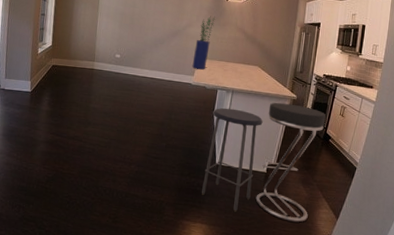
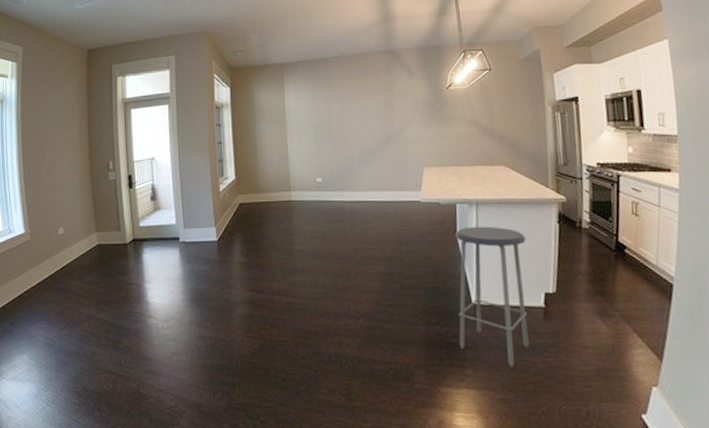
vase: present [192,15,216,71] -> none [416,110,437,182]
bar stool: present [255,102,326,223] -> none [530,208,618,372]

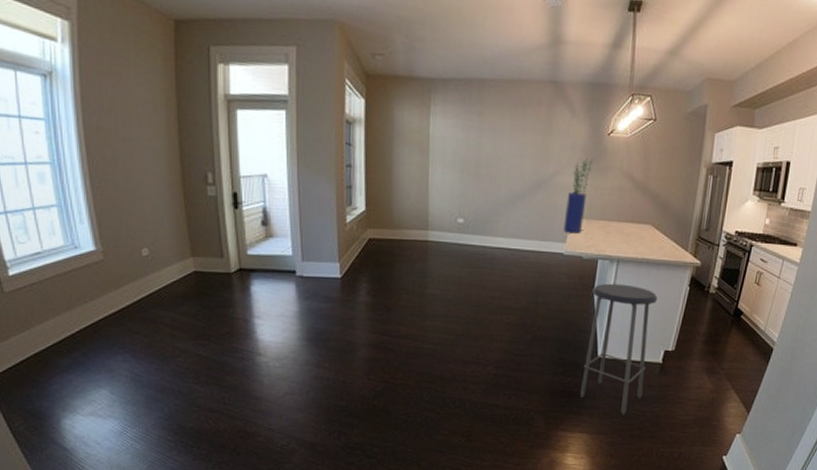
vase: none [416,110,437,182] -> present [563,157,594,235]

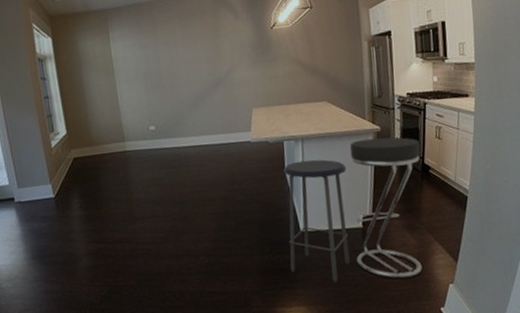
vase: present [563,157,594,235] -> none [244,51,264,123]
bar stool: none [648,271,738,421] -> present [349,137,422,279]

